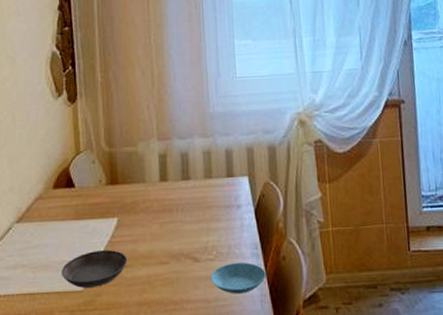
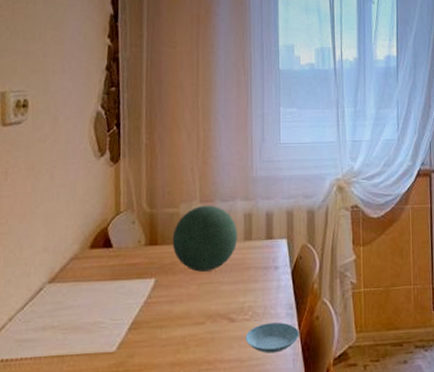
saucer: present [61,250,128,288] -> none [93,311,163,349]
decorative orb: none [132,143,198,211] -> present [172,205,238,272]

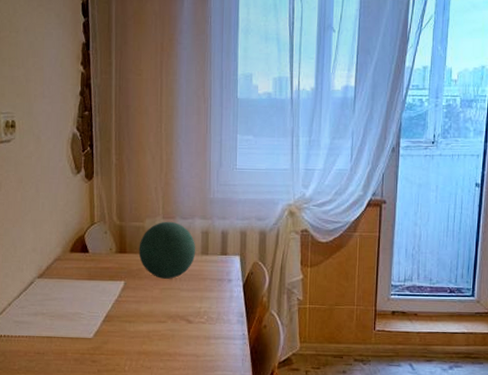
saucer: present [245,322,299,354] -> none [200,327,248,353]

